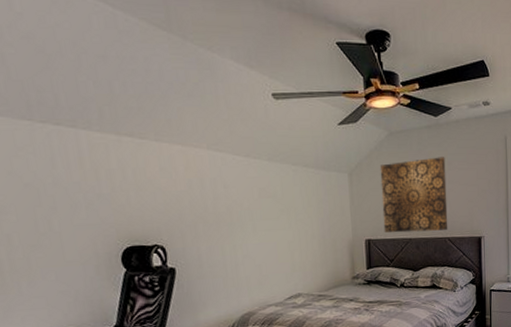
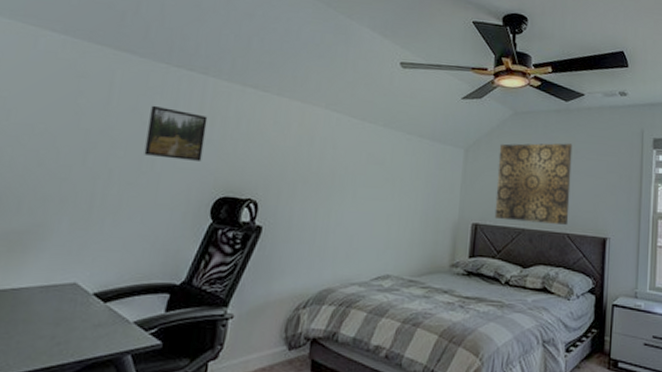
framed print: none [28,165,98,218] -> present [144,105,208,161]

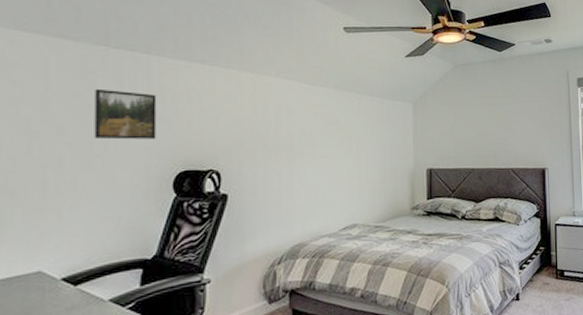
wall art: present [494,143,573,225] -> none [444,89,512,163]

